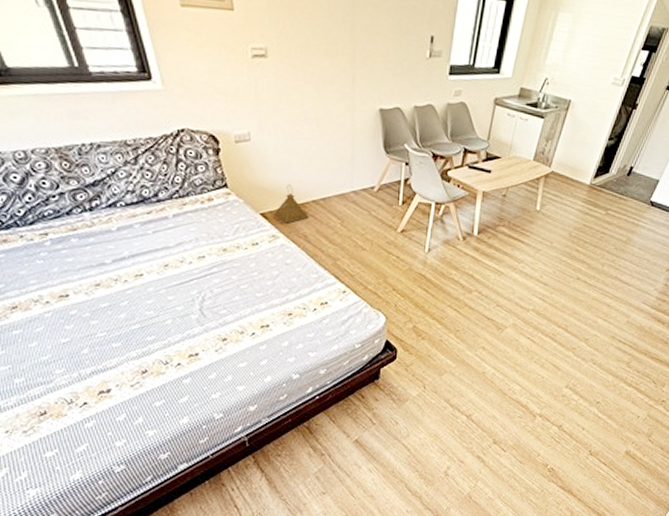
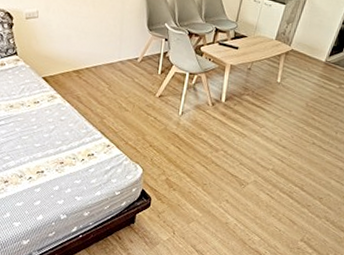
lantern: present [275,183,310,223] -> none [54,53,83,86]

